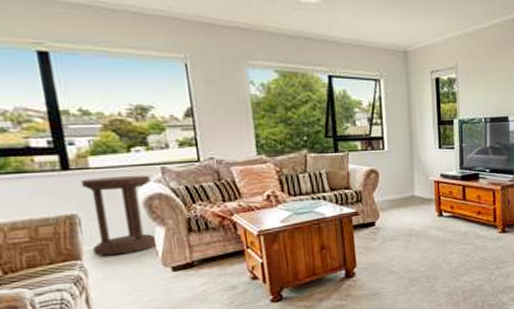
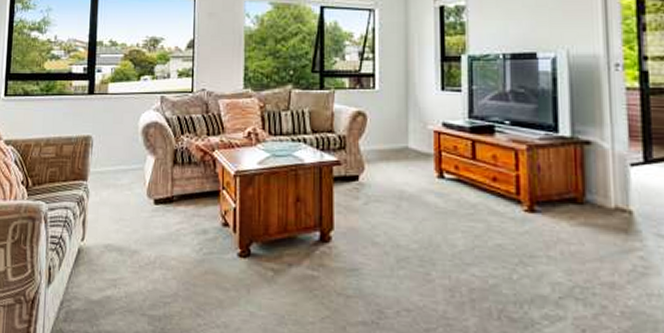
side table: present [80,175,157,256] -> none [96,102,151,180]

